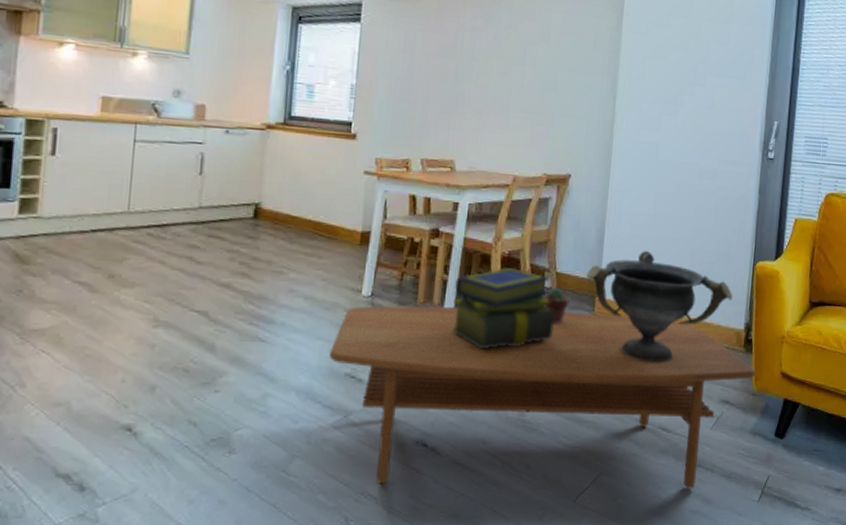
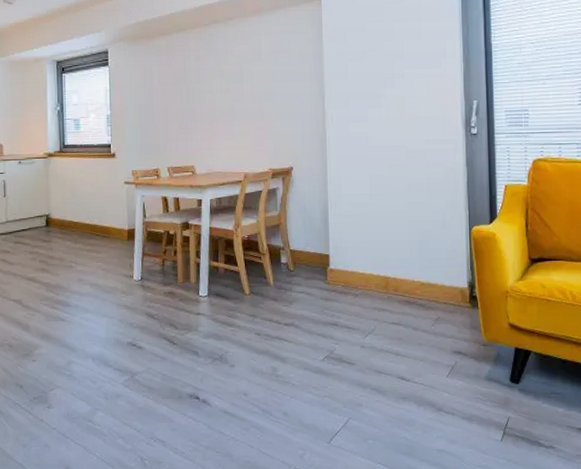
coffee table: present [328,306,757,489] -> none [113,282,485,431]
stack of books: present [451,268,554,349] -> none [207,249,293,317]
potted succulent: present [544,287,570,324] -> none [282,262,304,293]
decorative bowl: present [586,250,733,363] -> none [317,224,453,321]

